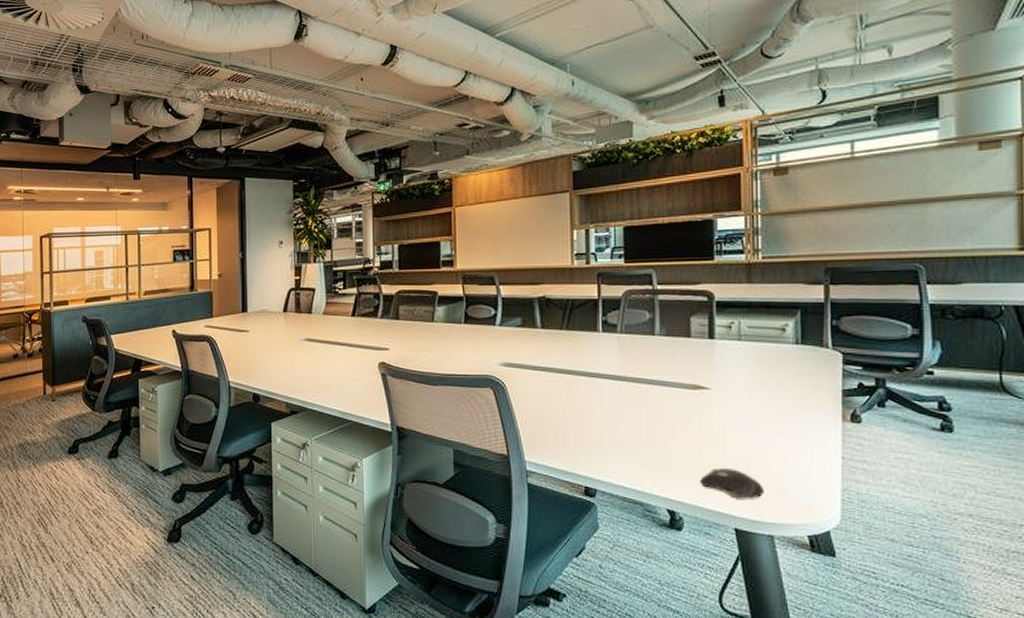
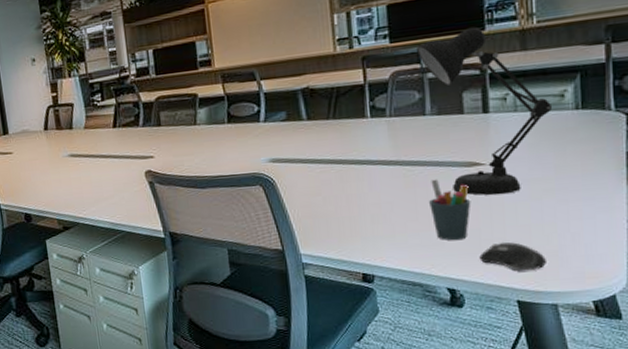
desk lamp: none [650,256,775,420] -> present [417,27,553,196]
pen holder: none [654,398,694,462] -> present [429,179,471,241]

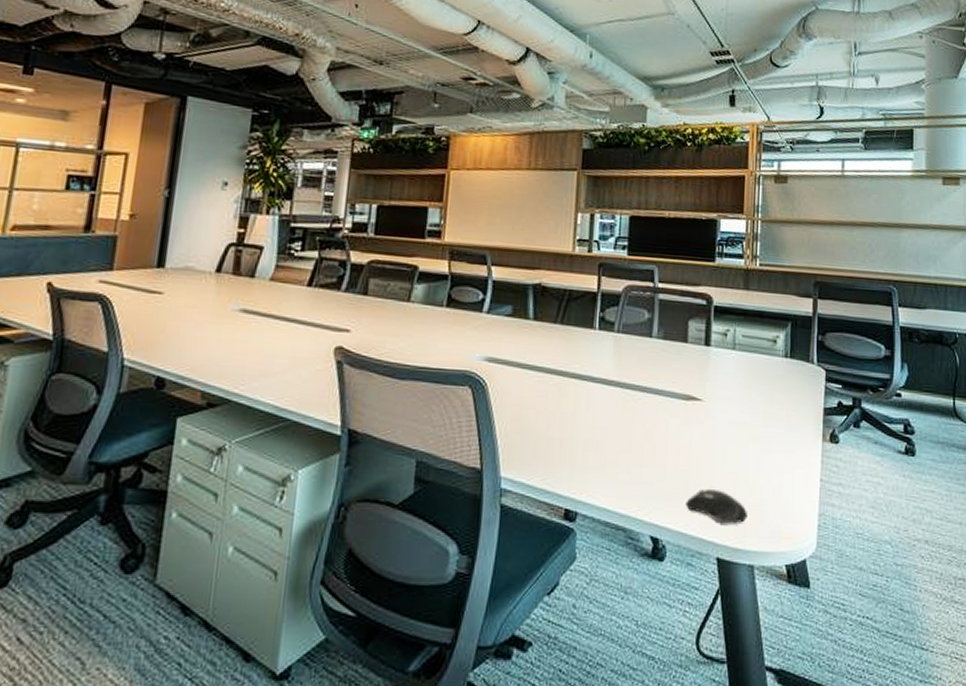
desk lamp: present [417,27,553,196] -> none [652,256,766,436]
pen holder: present [429,179,471,241] -> none [644,408,684,482]

